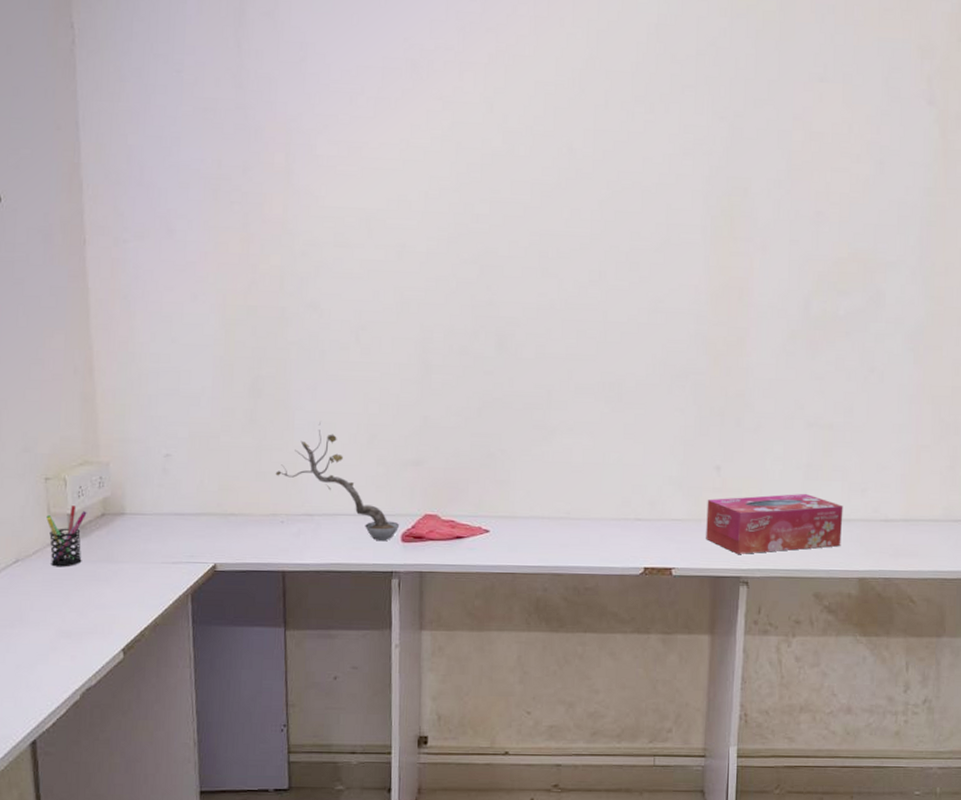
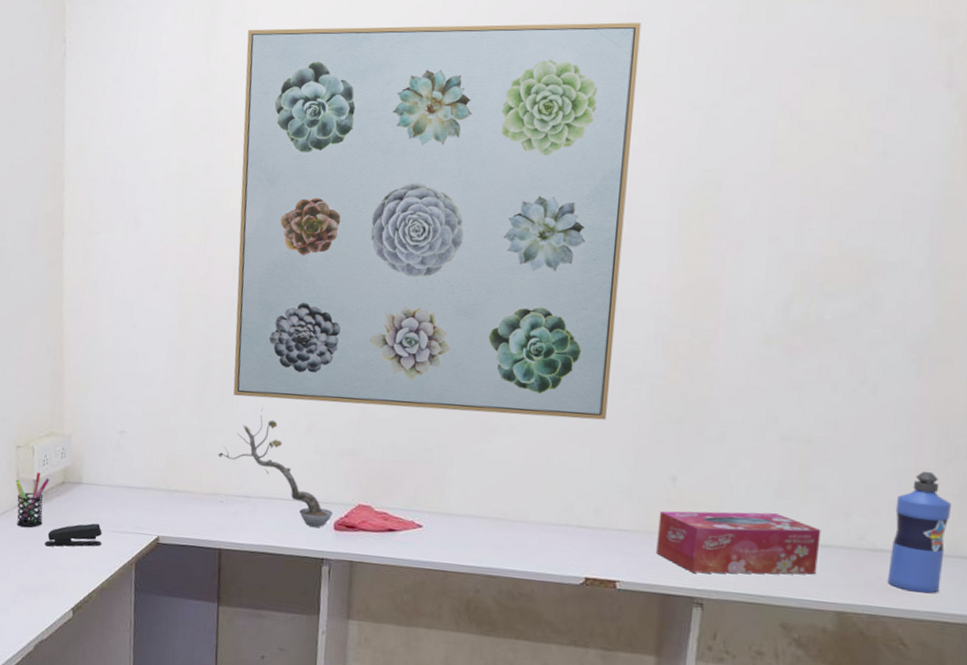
stapler: none [85,555,153,585] -> present [44,523,102,547]
wall art: none [281,23,670,417] -> present [233,22,642,420]
water bottle: none [898,447,945,555] -> present [887,471,951,594]

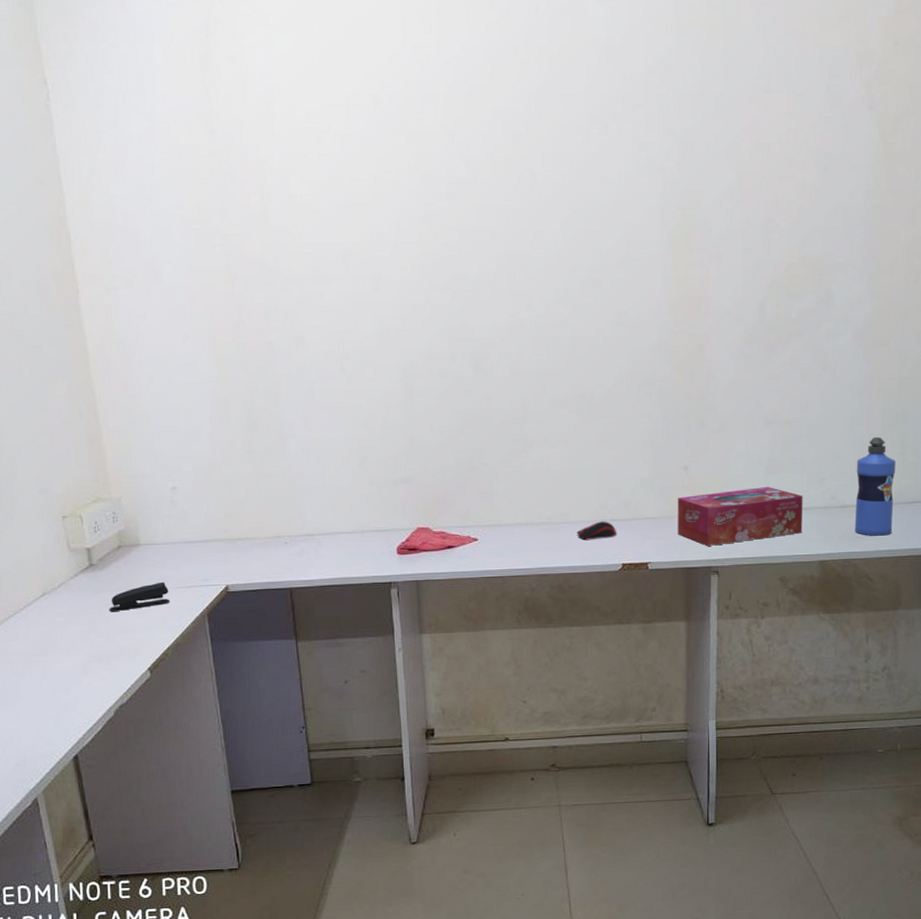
pen holder: present [15,472,50,528] -> none [67,540,104,598]
plant: present [218,407,333,527] -> none [276,448,395,554]
wall art: present [233,22,642,420] -> none [246,55,626,439]
computer mouse: none [535,525,583,547] -> present [576,521,617,541]

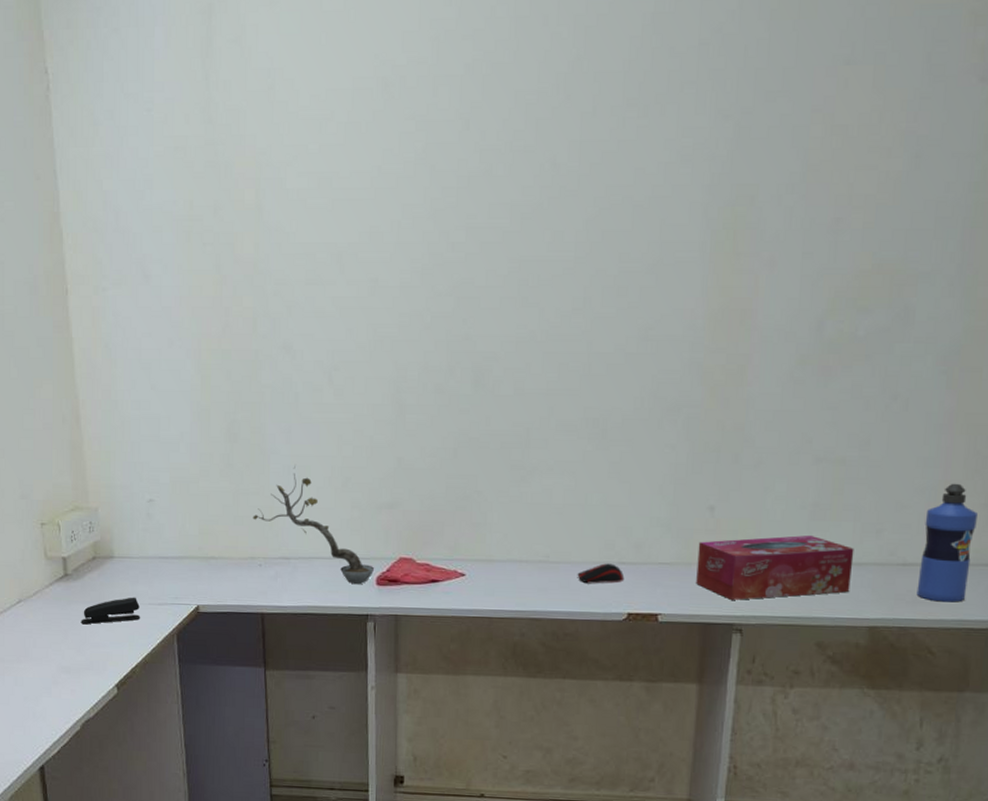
plant: none [276,448,395,554] -> present [252,465,375,584]

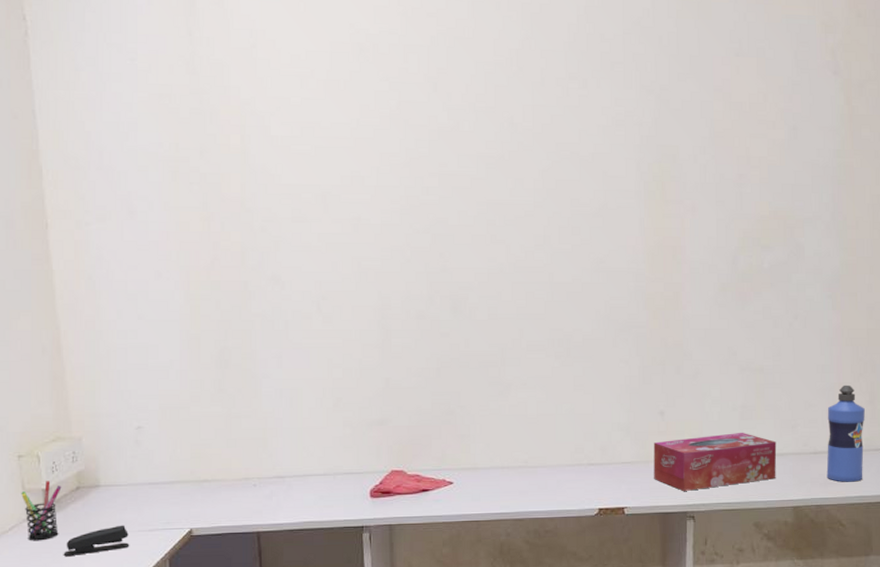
pen holder: none [44,549,80,608] -> present [21,481,62,541]
plant: present [252,465,375,584] -> none [246,388,368,497]
computer mouse: present [577,563,625,584] -> none [553,465,594,485]

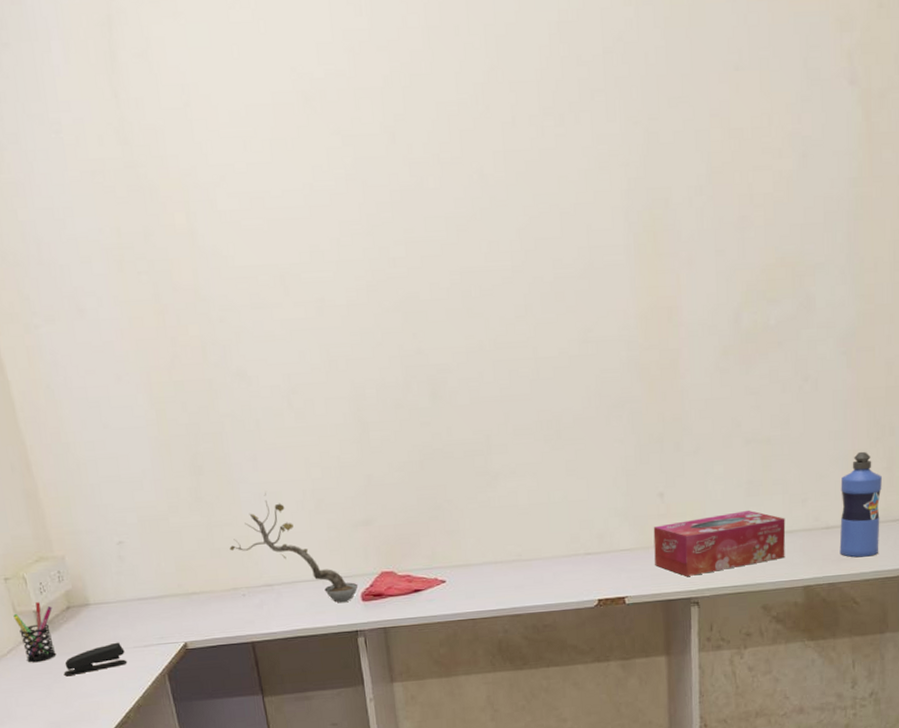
plant: none [246,388,368,497] -> present [229,492,359,602]

